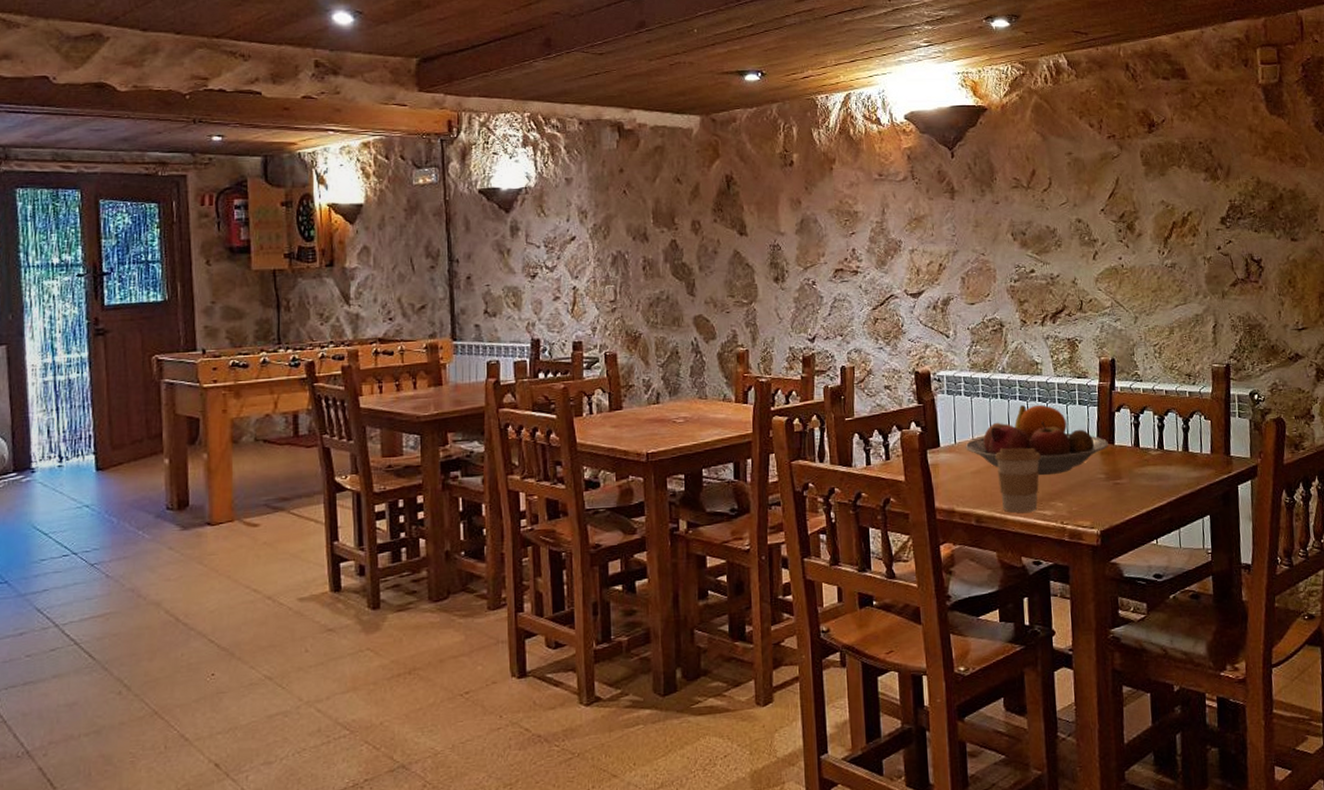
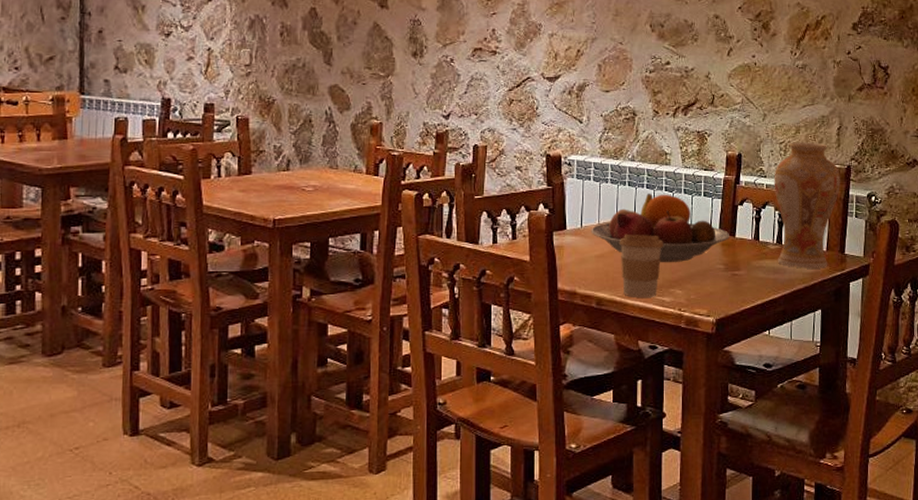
vase: none [1150,342,1221,474] -> present [774,142,840,269]

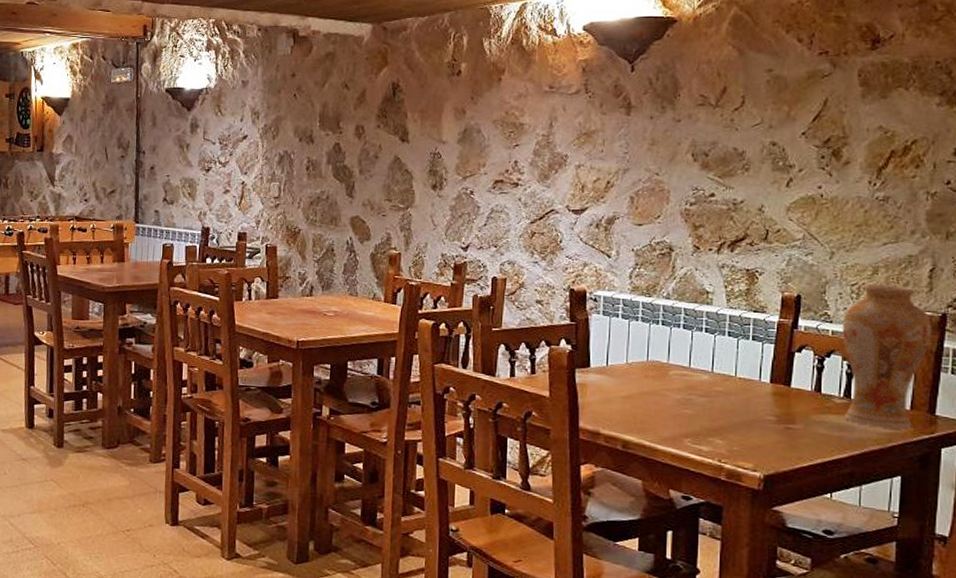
fruit bowl: present [591,194,729,262] -> none [617,334,783,410]
coffee cup: present [619,235,663,297] -> none [649,376,702,445]

